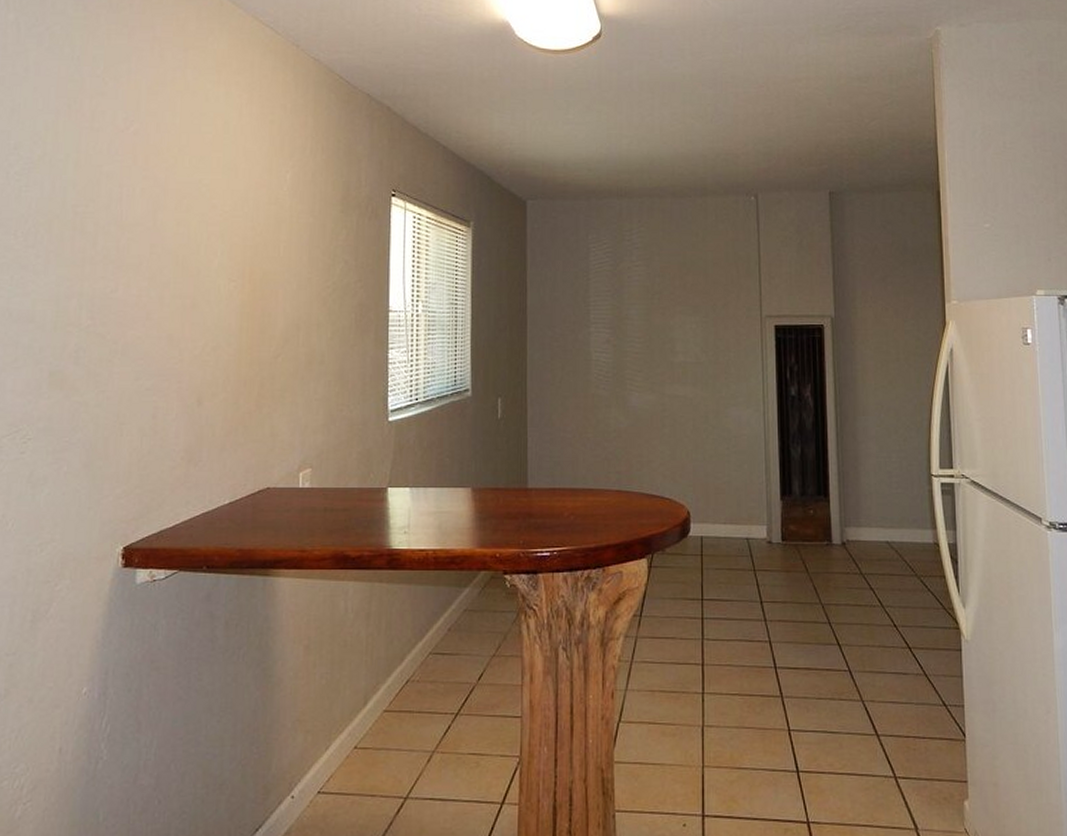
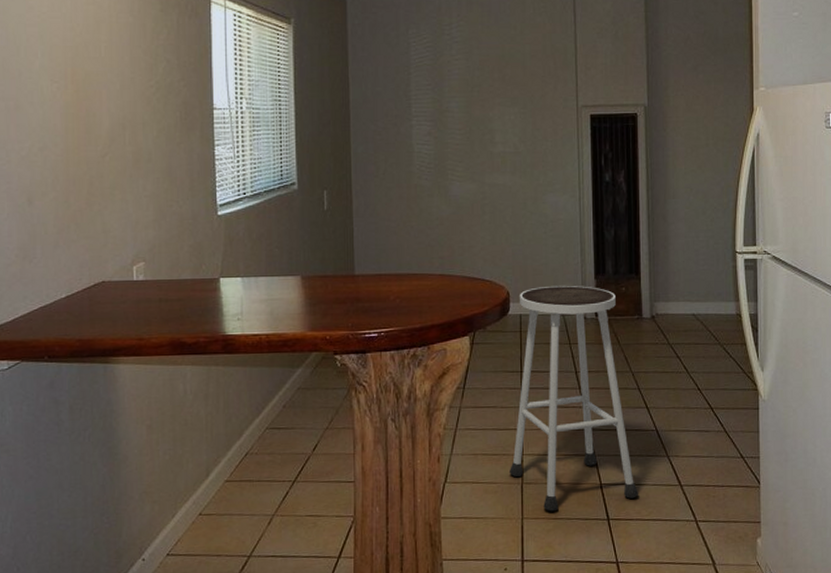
stool: none [689,506,830,760] -> present [510,285,638,512]

